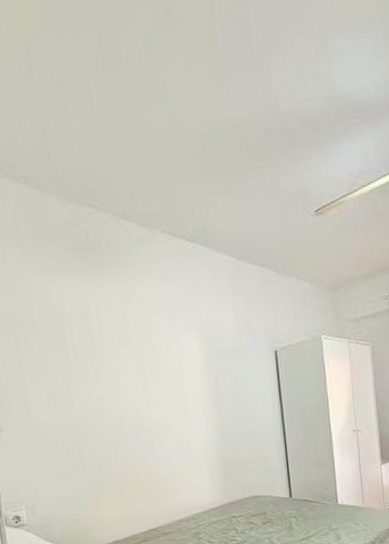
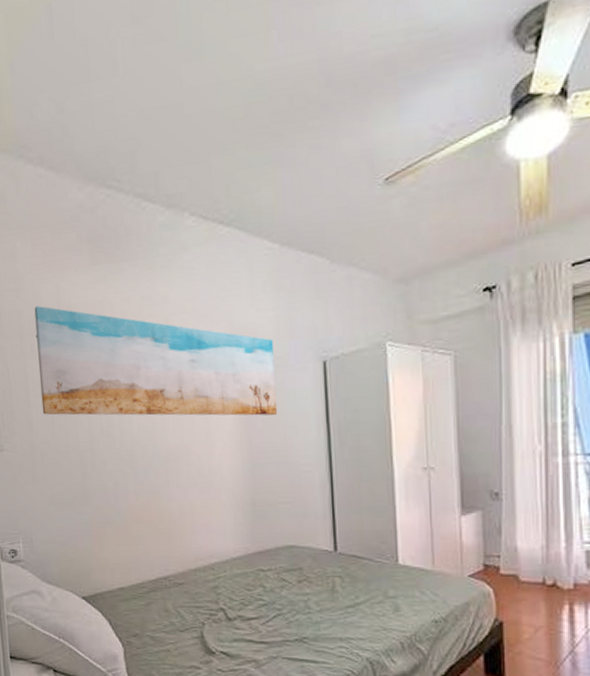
wall art: none [26,305,241,399] -> present [34,306,278,416]

